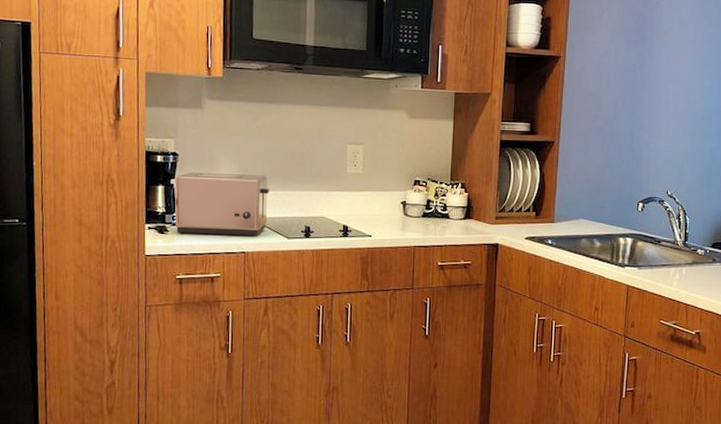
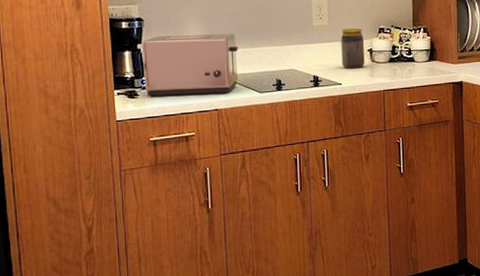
jar: none [373,177,399,221] -> present [341,28,365,68]

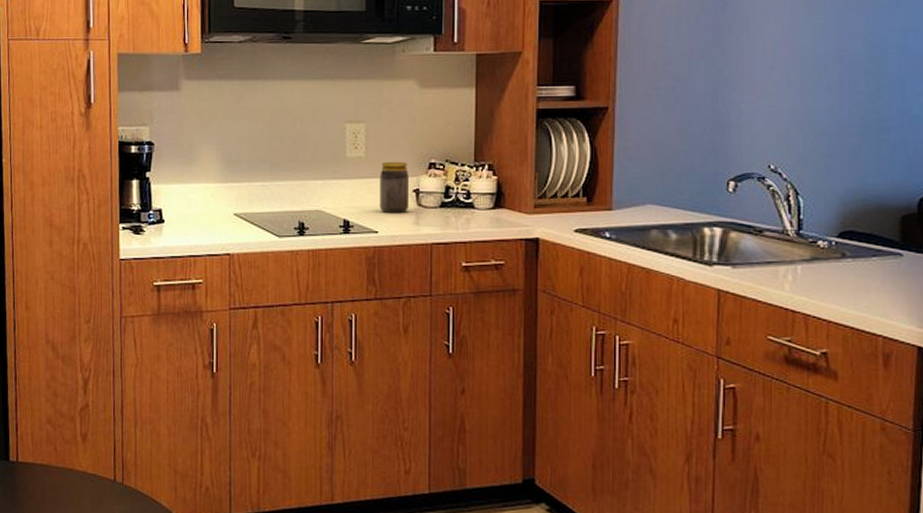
toaster: present [141,34,239,97] -> none [150,164,257,235]

